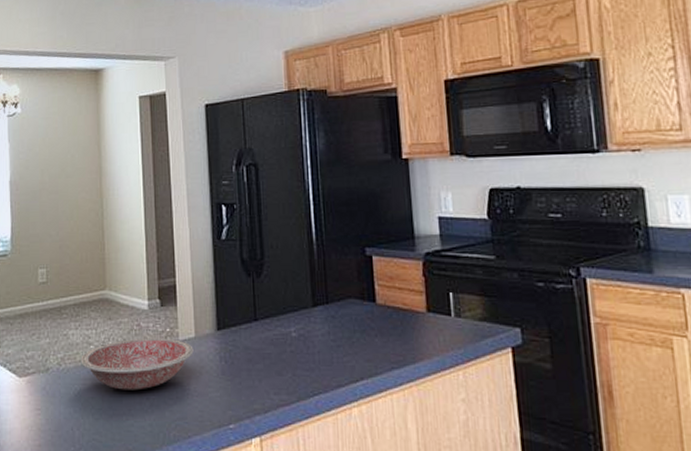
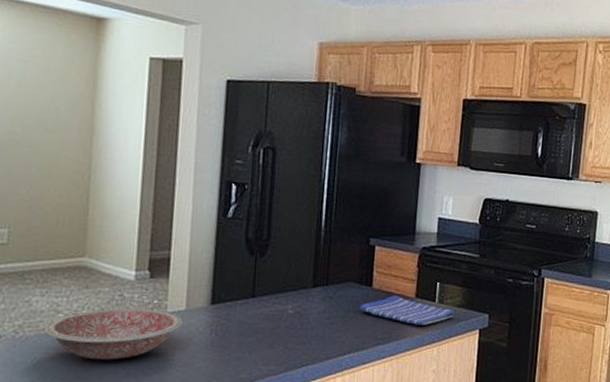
dish towel: none [365,310,476,344] -> present [359,294,454,325]

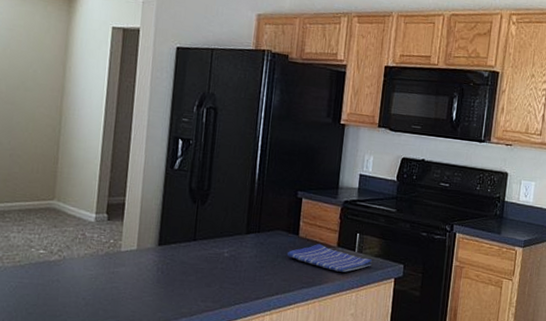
bowl: present [44,308,183,360] -> none [19,246,134,291]

